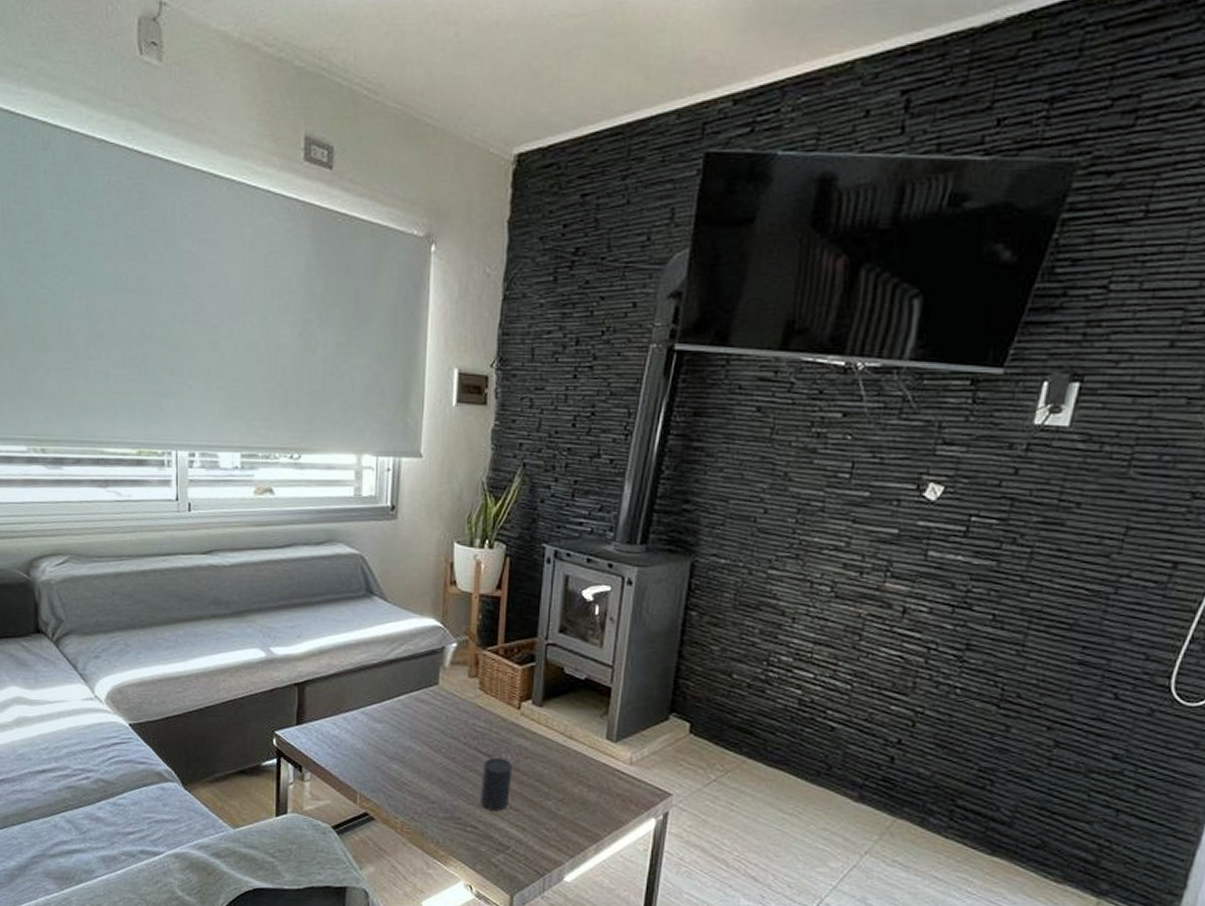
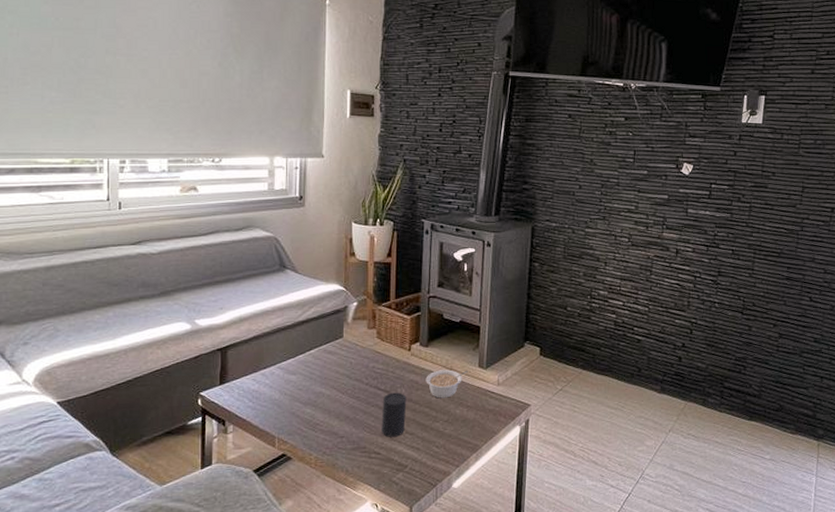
legume: none [537,737,592,773] -> present [426,369,468,398]

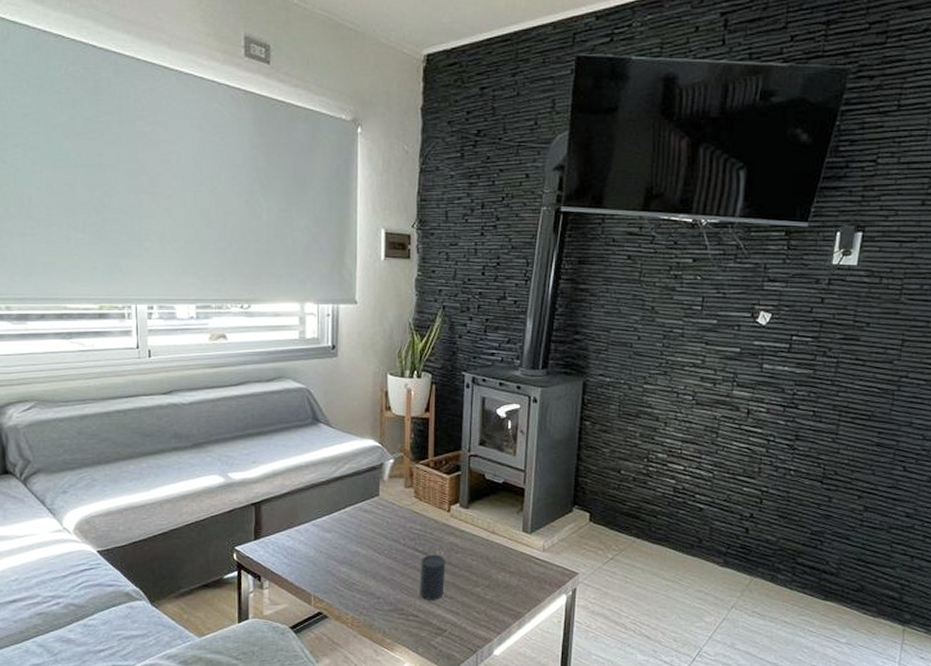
legume: present [426,369,468,398] -> none [466,533,511,563]

